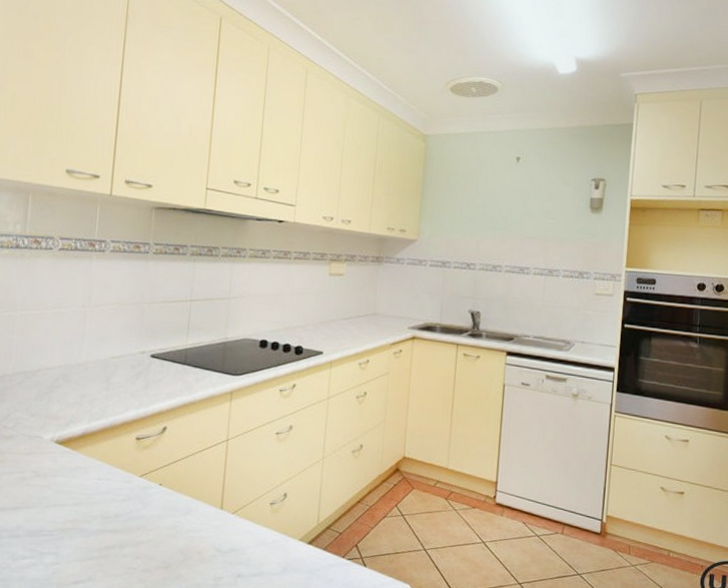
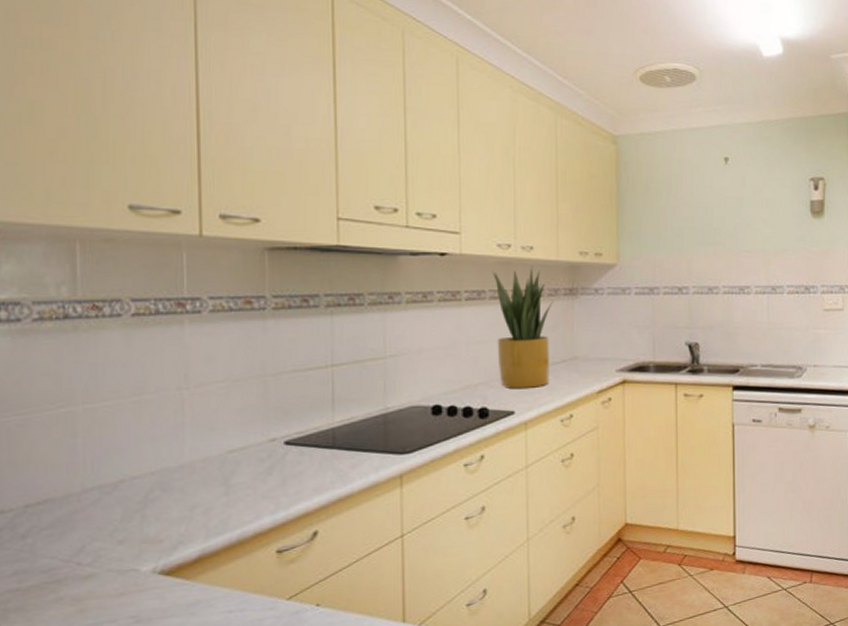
planter: none [314,235,363,335] -> present [492,265,554,388]

